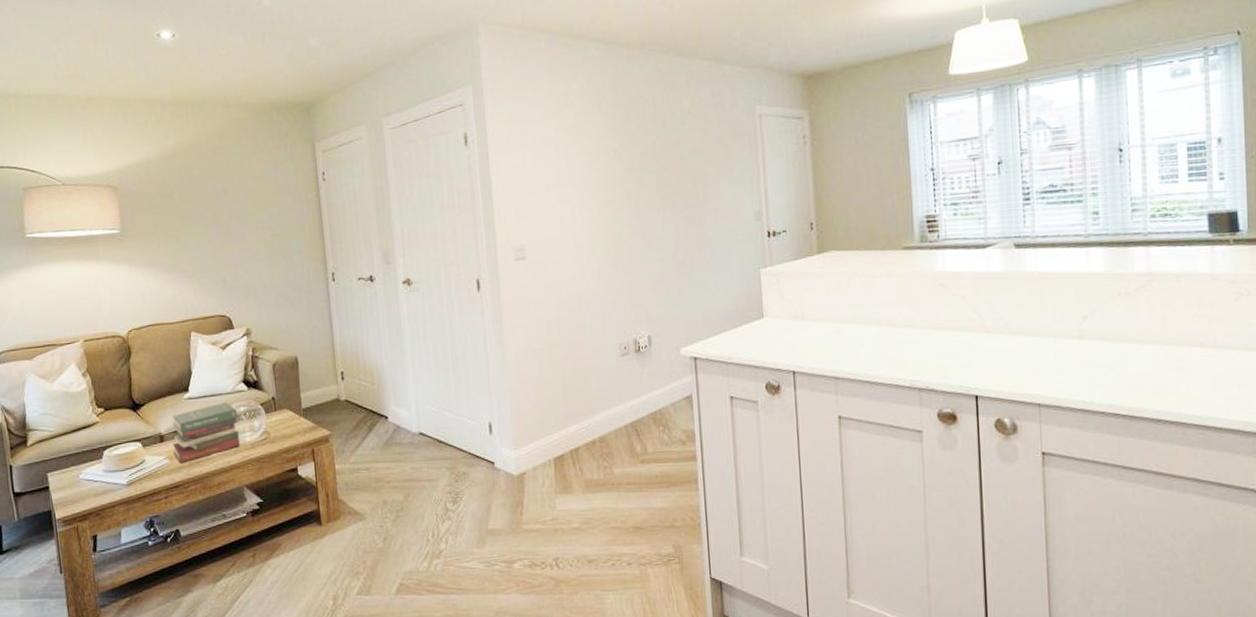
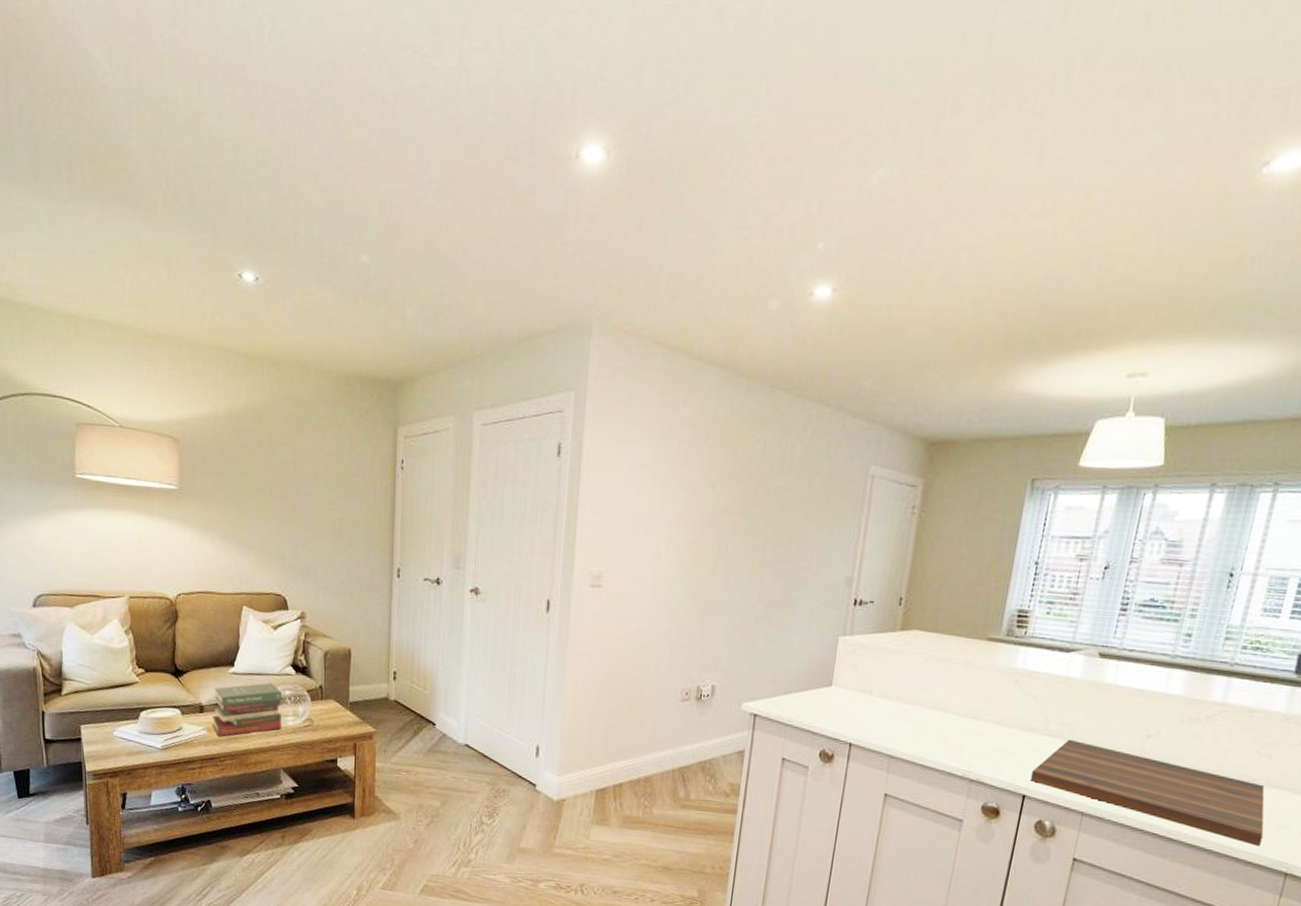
cutting board: none [977,332,1226,411] -> present [1030,739,1265,847]

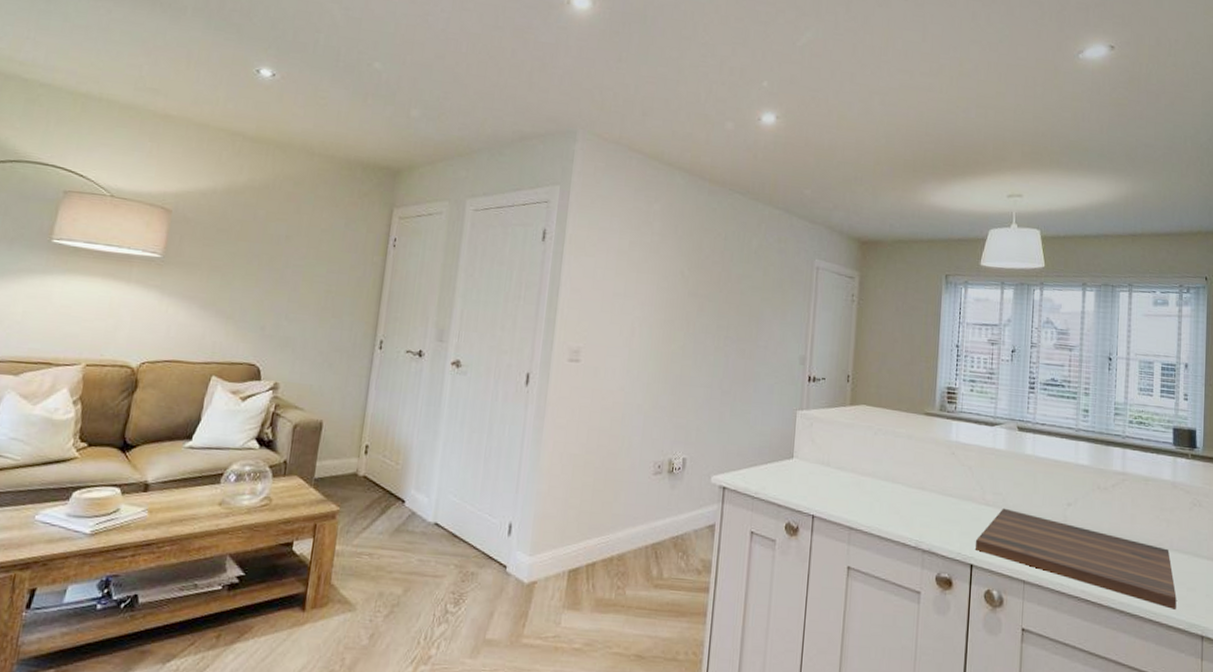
books: present [213,683,283,737] -> none [156,458,241,519]

